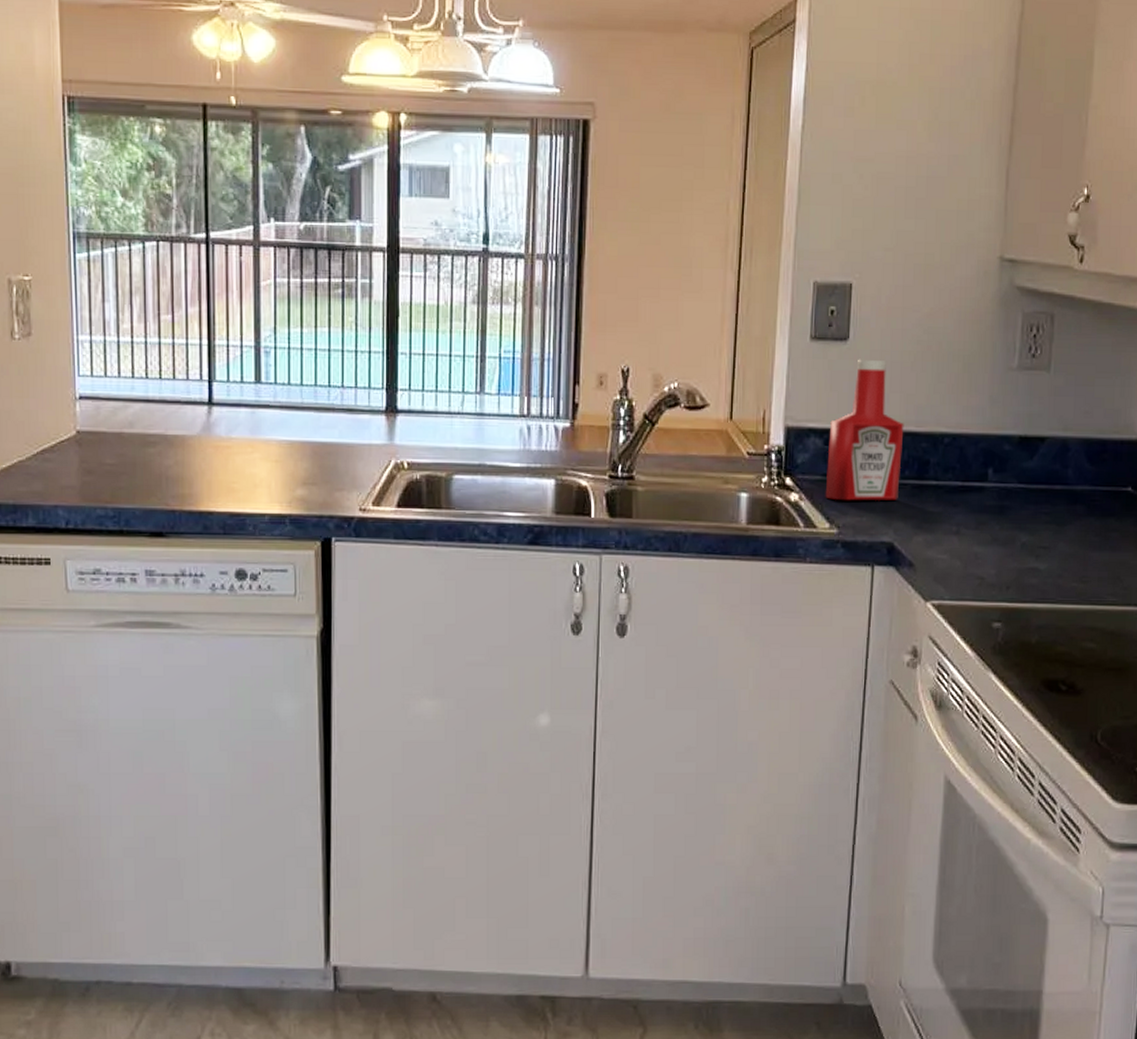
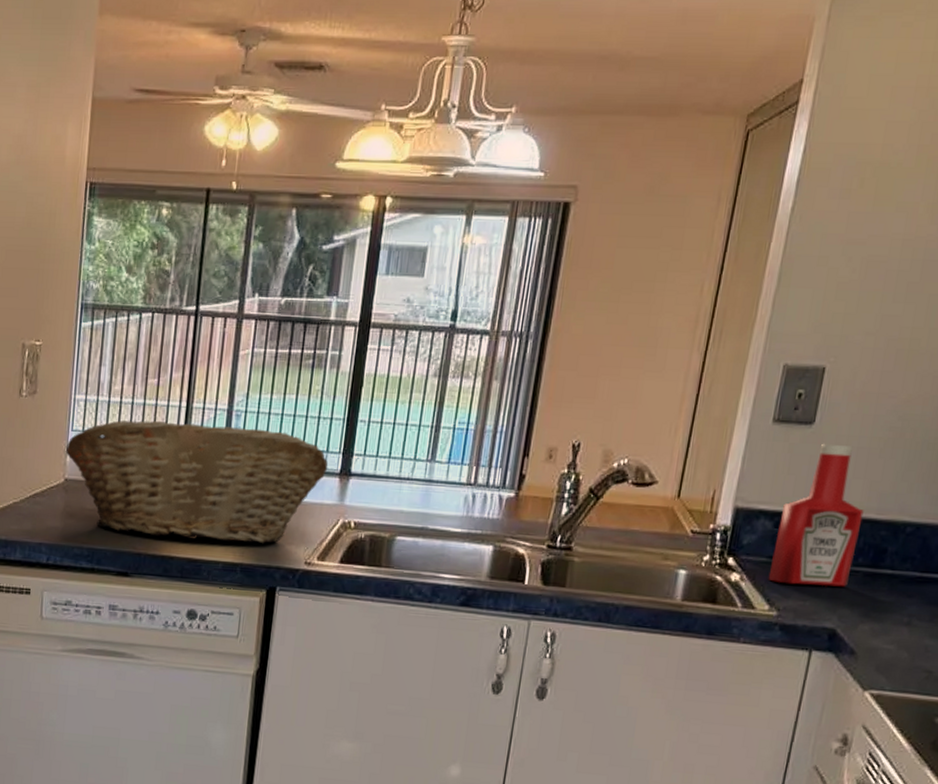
fruit basket: none [74,361,372,491] -> present [66,420,328,543]

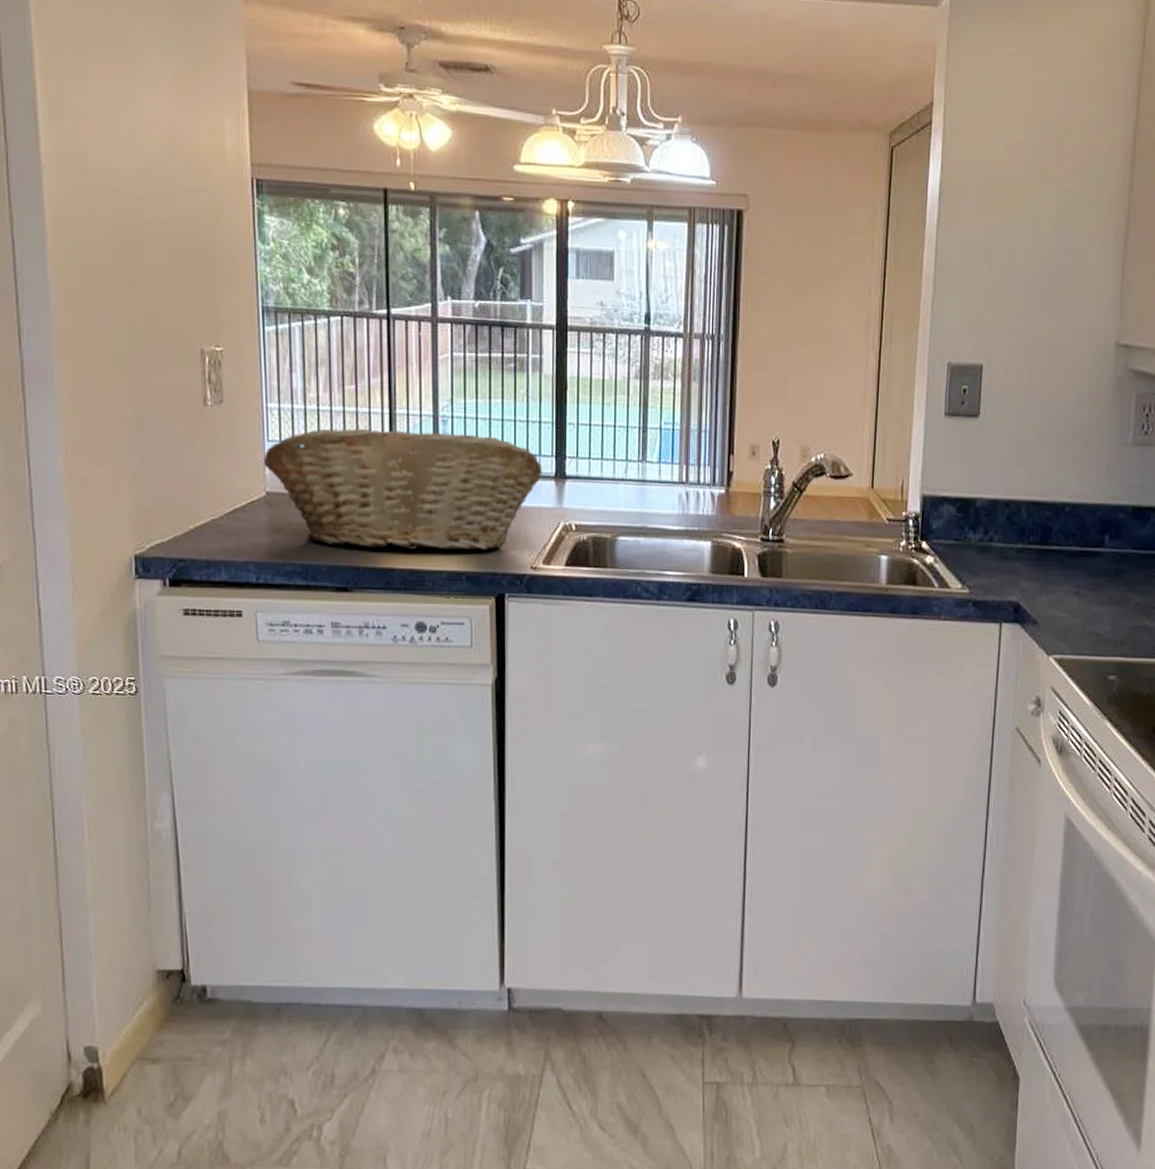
ketchup bottle: present [768,443,864,587] -> none [957,434,1029,564]

